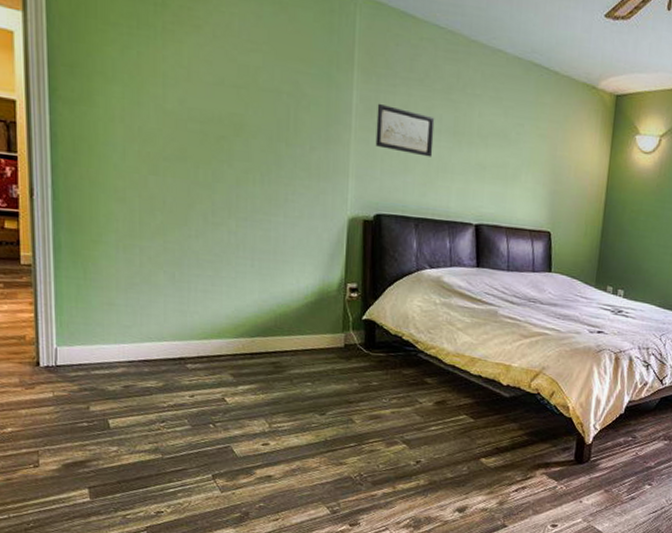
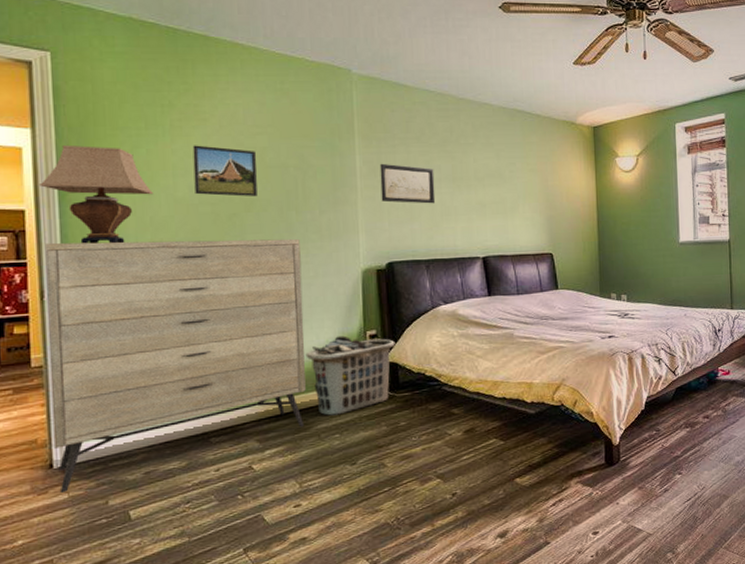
table lamp: none [30,34,142,151] -> present [39,144,153,244]
dresser: none [34,138,287,392] -> present [44,238,306,494]
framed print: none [184,53,250,120] -> present [192,145,257,197]
clothes hamper: none [284,283,375,364] -> present [305,335,395,416]

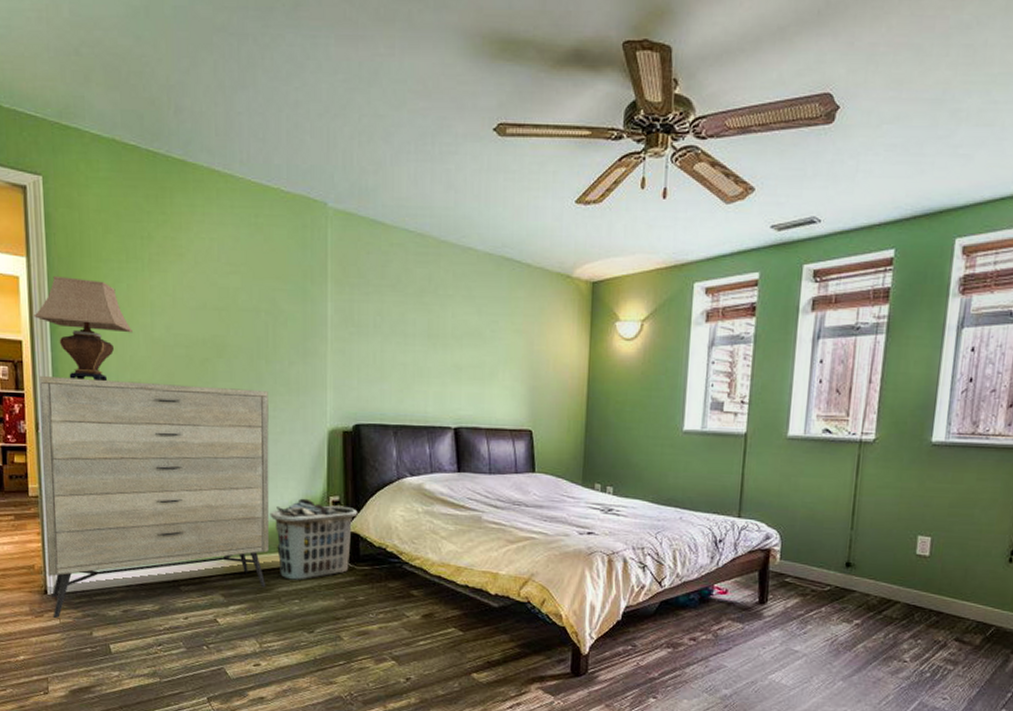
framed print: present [192,145,257,197] -> none [169,282,230,341]
wall art: present [379,163,436,204] -> none [351,312,409,363]

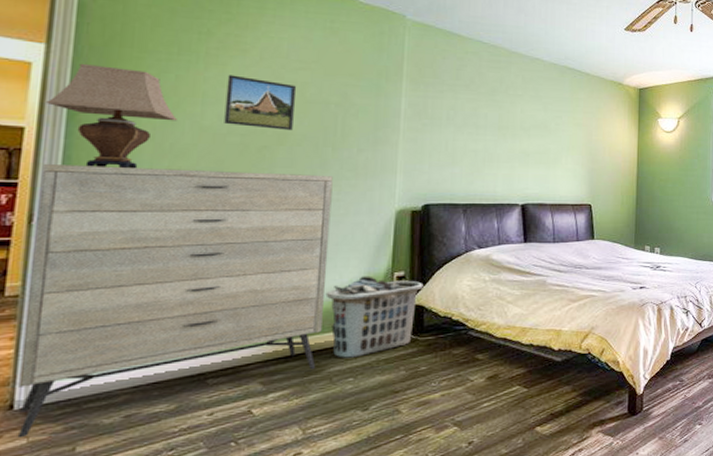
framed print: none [169,282,230,341] -> present [224,74,297,130]

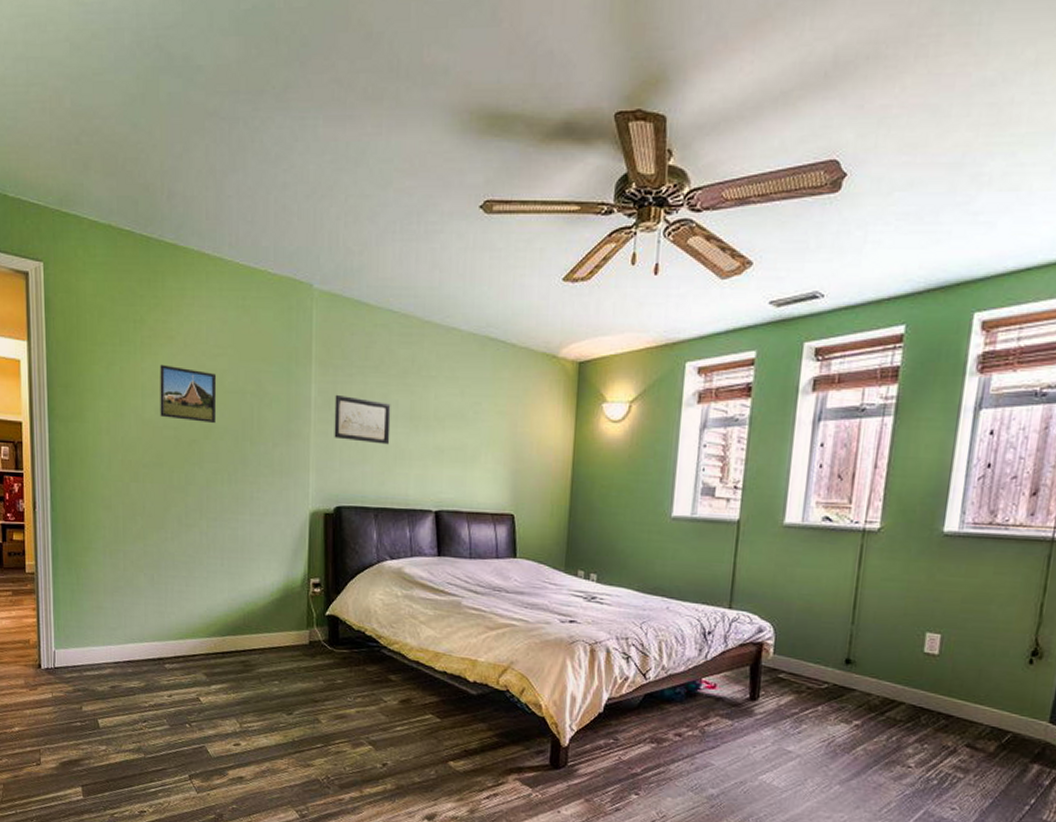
dresser: present [17,163,333,439] -> none [37,455,252,693]
table lamp: present [46,63,177,169] -> none [33,358,124,462]
clothes hamper: present [325,276,424,358] -> none [252,579,338,662]
wall art: none [423,107,481,150] -> present [334,394,391,445]

